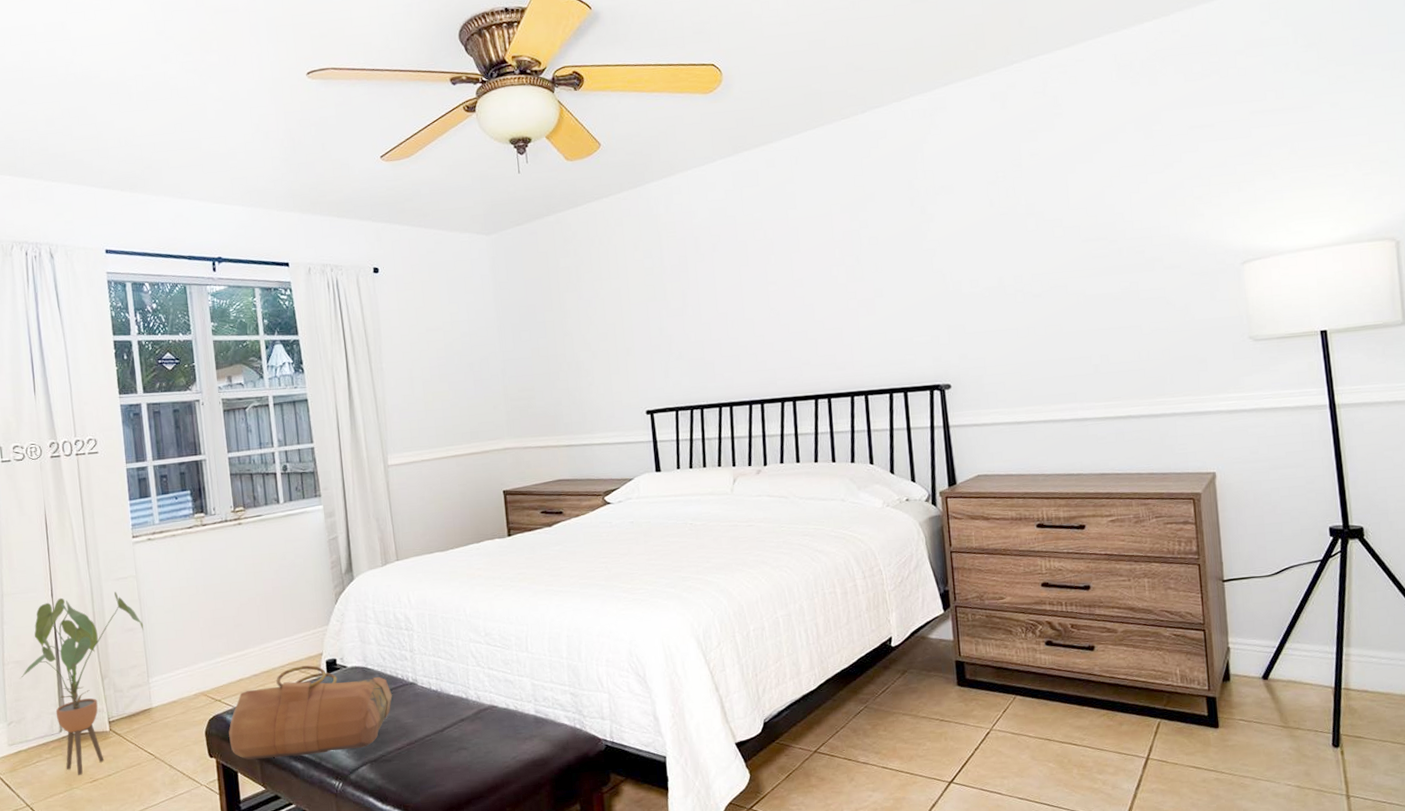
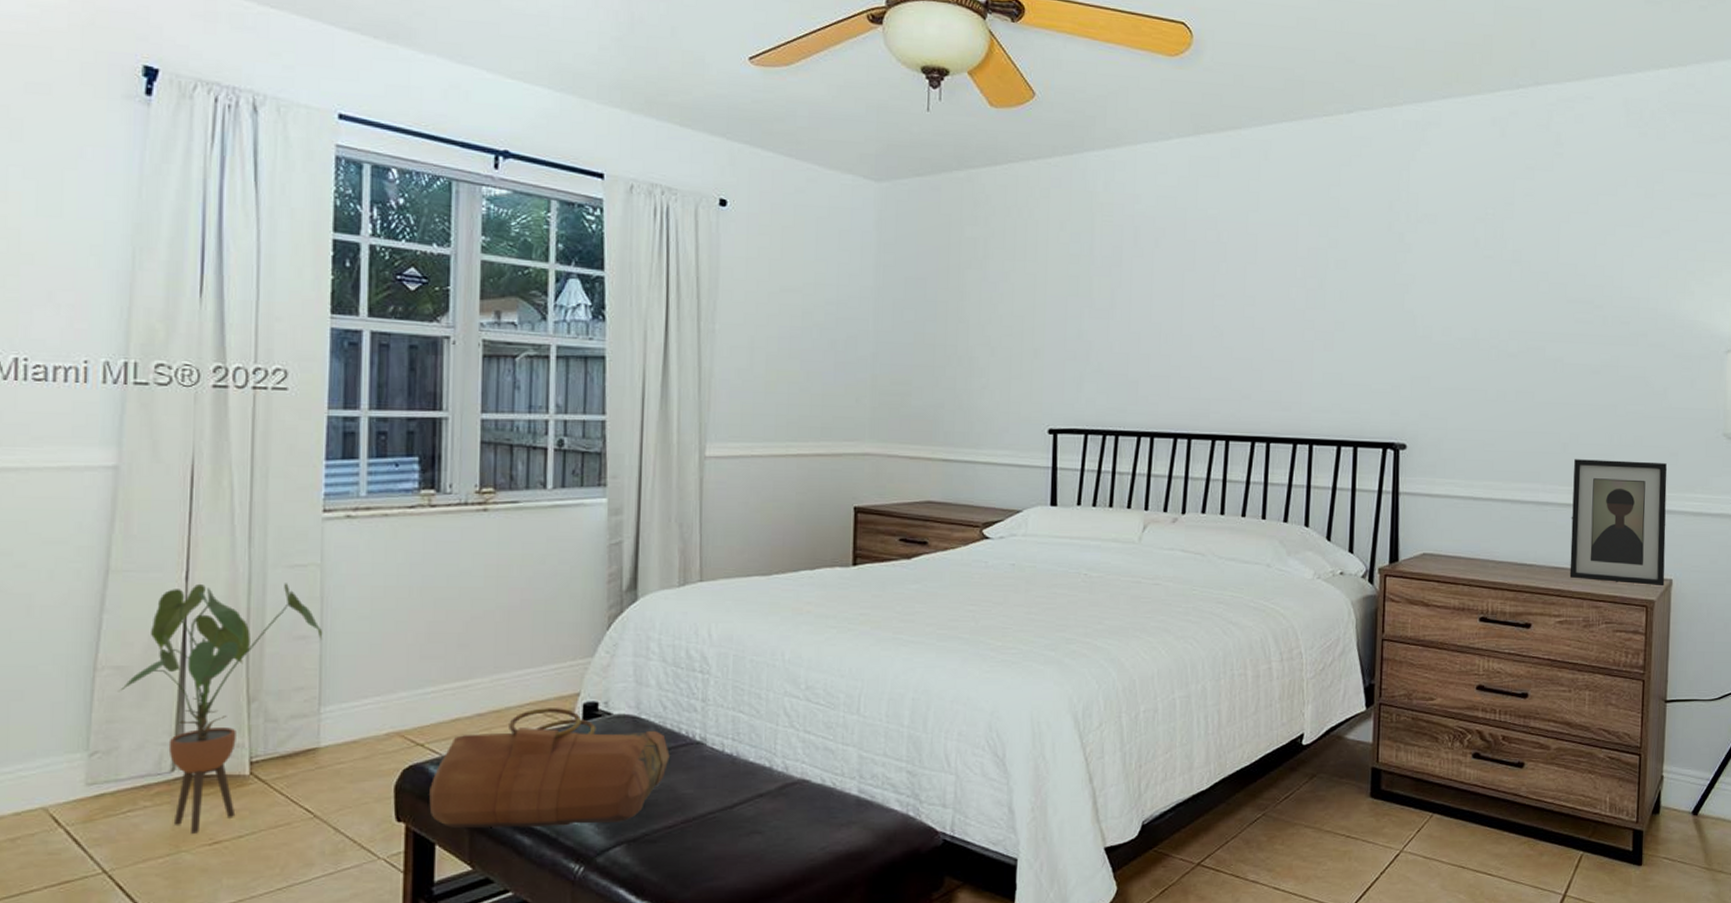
picture frame: none [1107,370,1209,482] -> present [1569,459,1668,587]

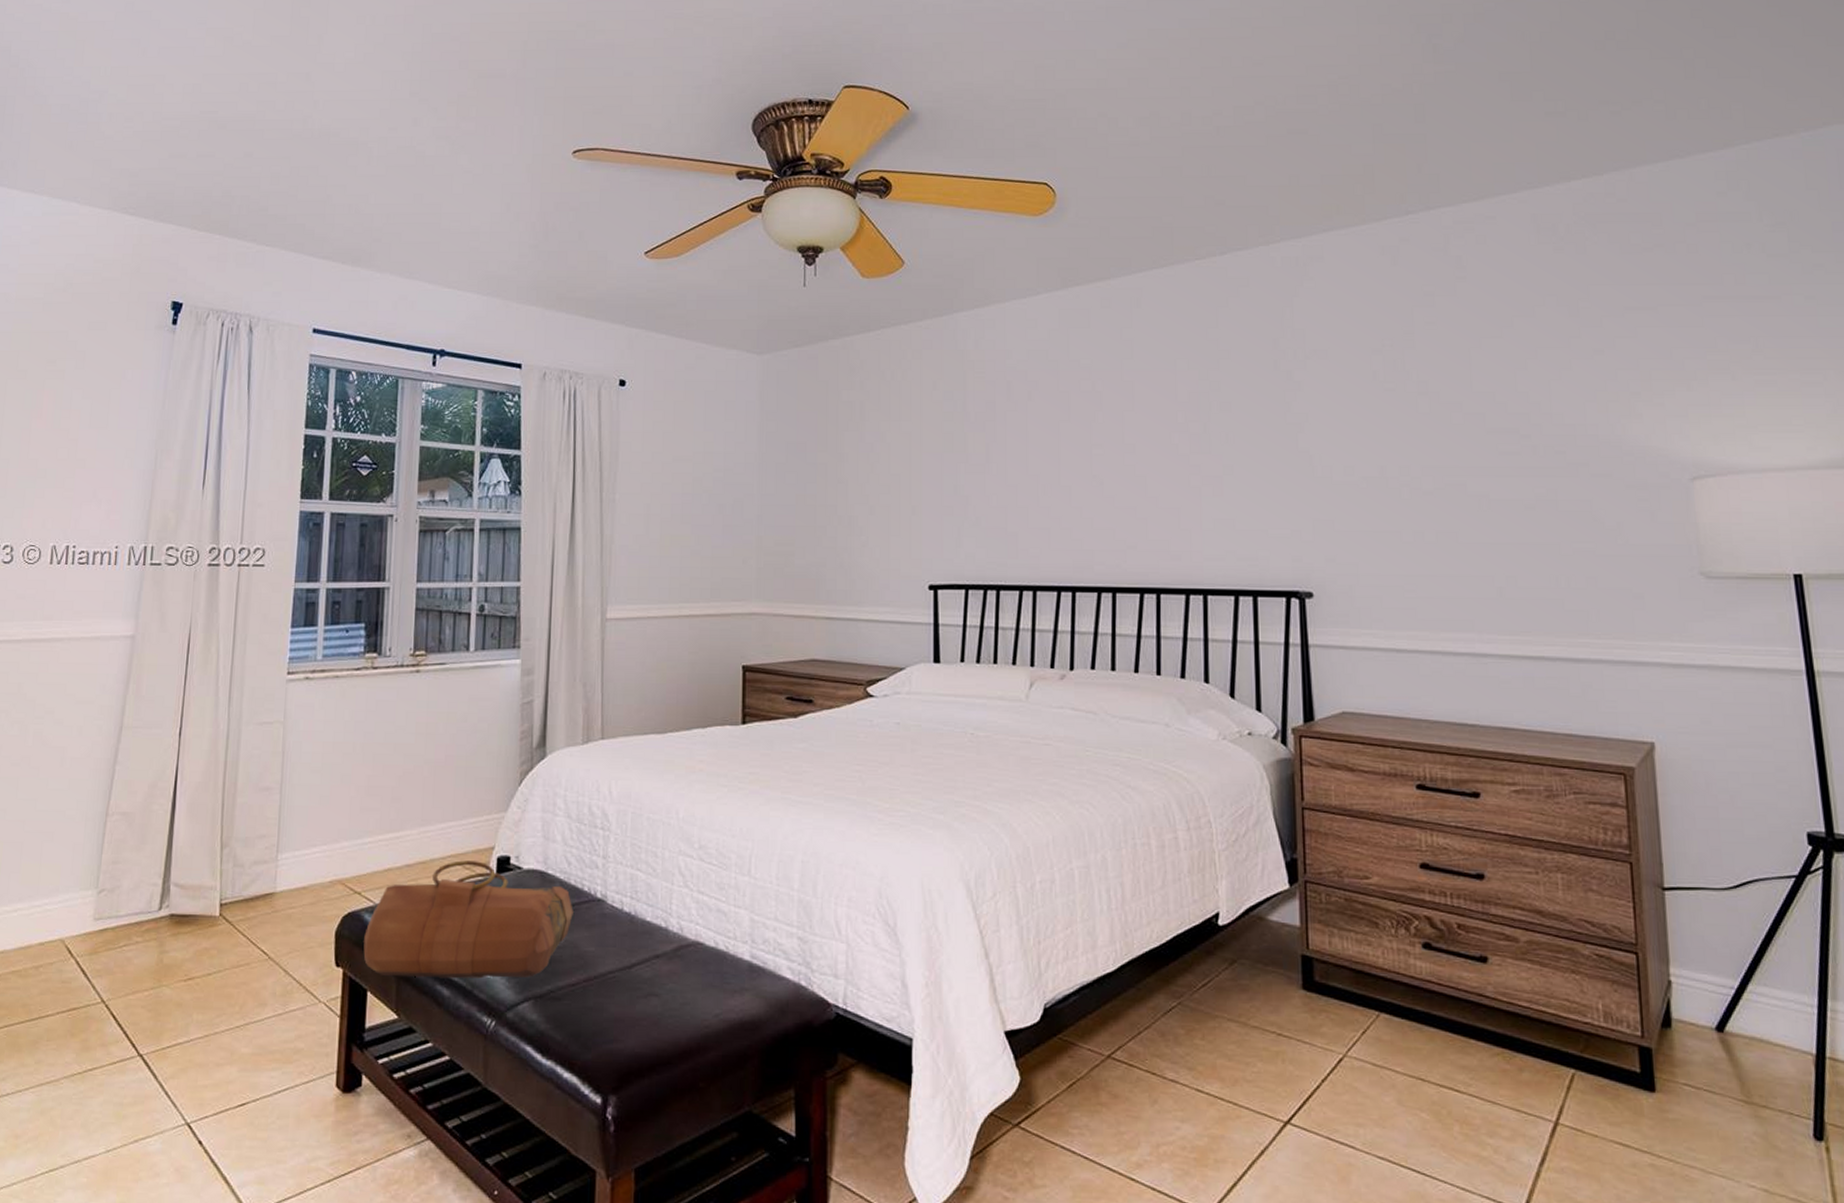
house plant: present [118,583,323,834] -> none [123,738,283,969]
picture frame: present [1569,459,1668,587] -> none [1514,605,1645,751]

